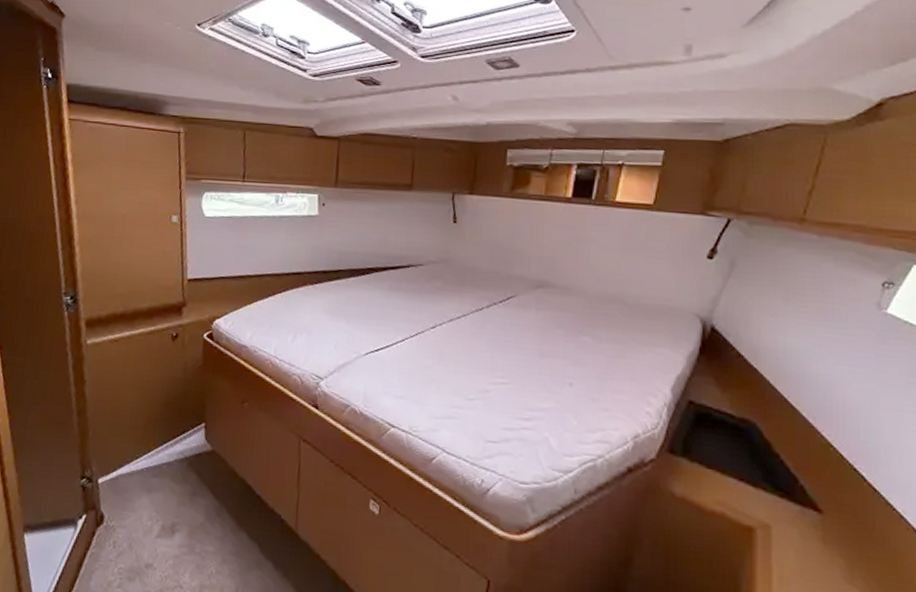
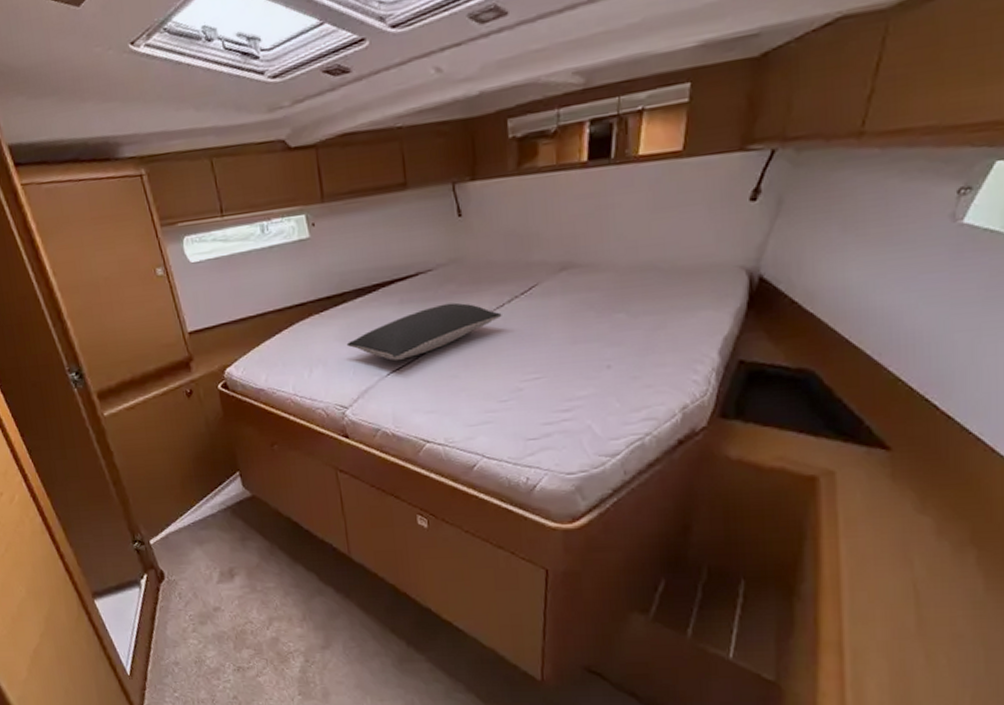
pillow: none [333,297,480,343] -> present [346,302,502,361]

